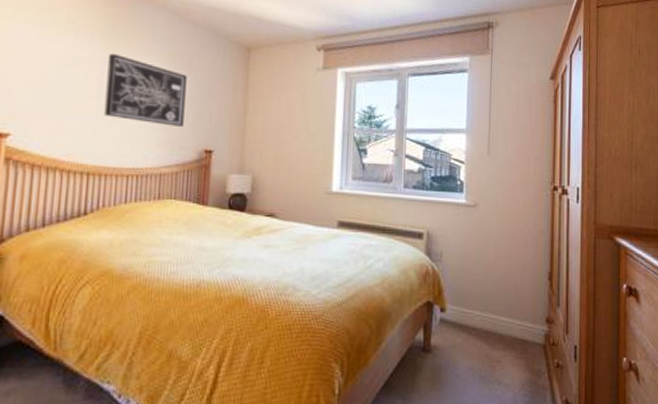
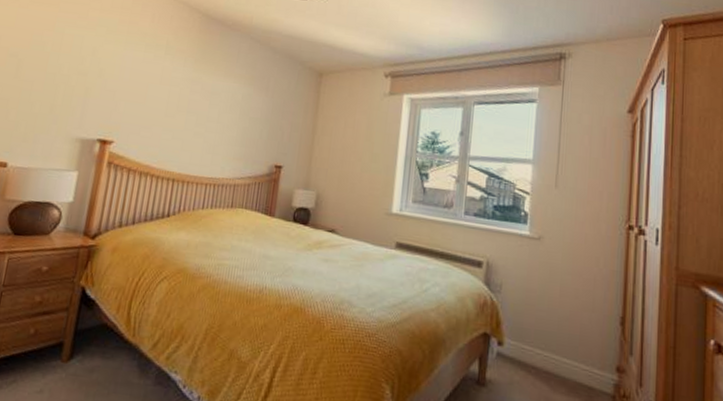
wall art: present [104,53,187,127] -> none [190,74,264,143]

